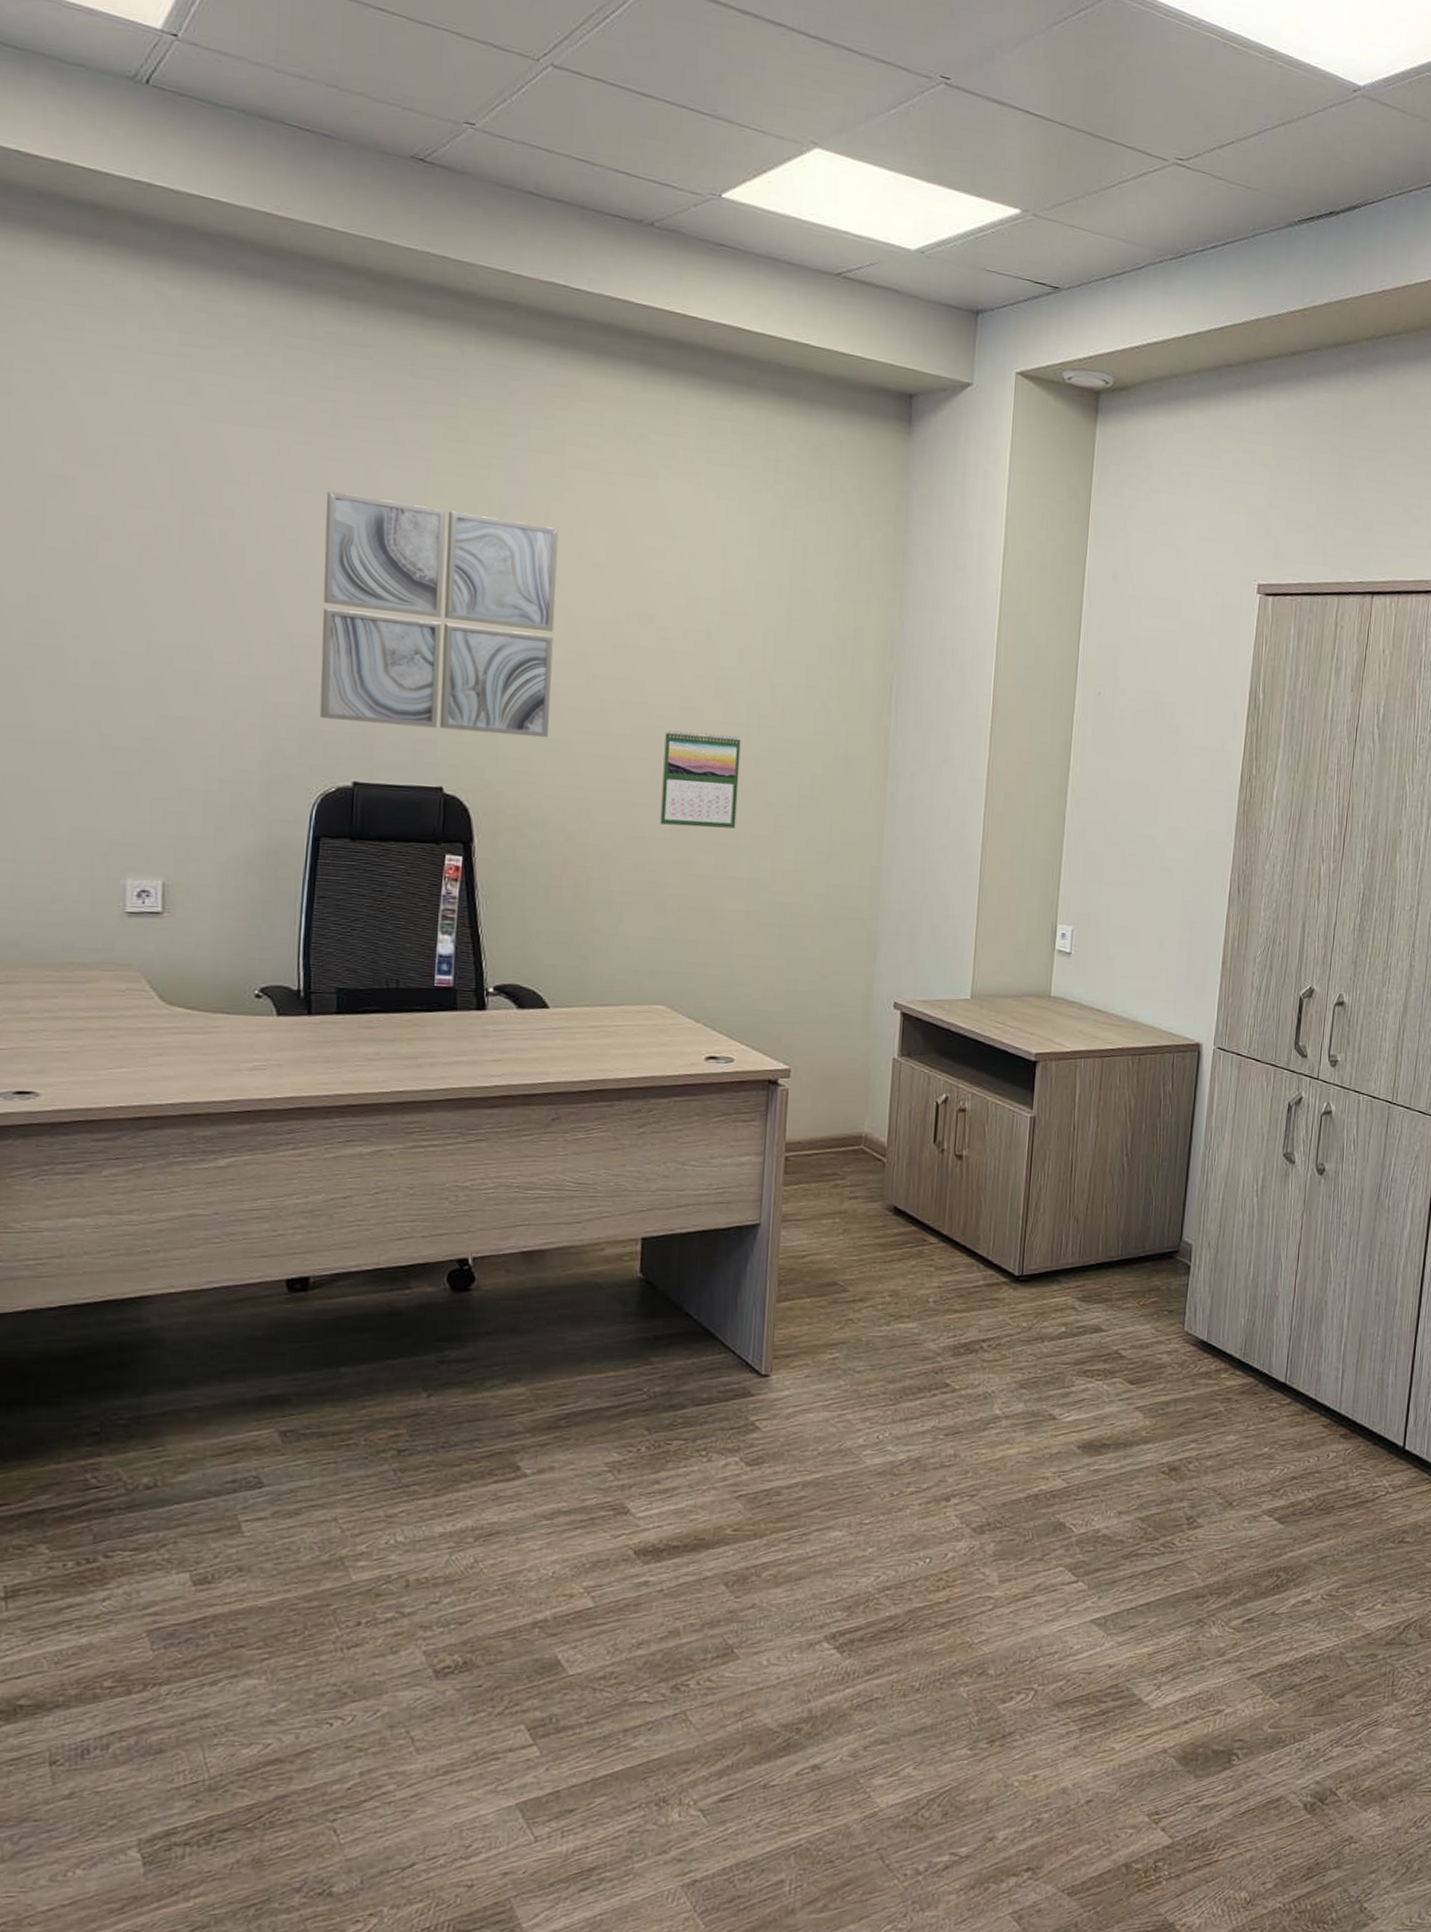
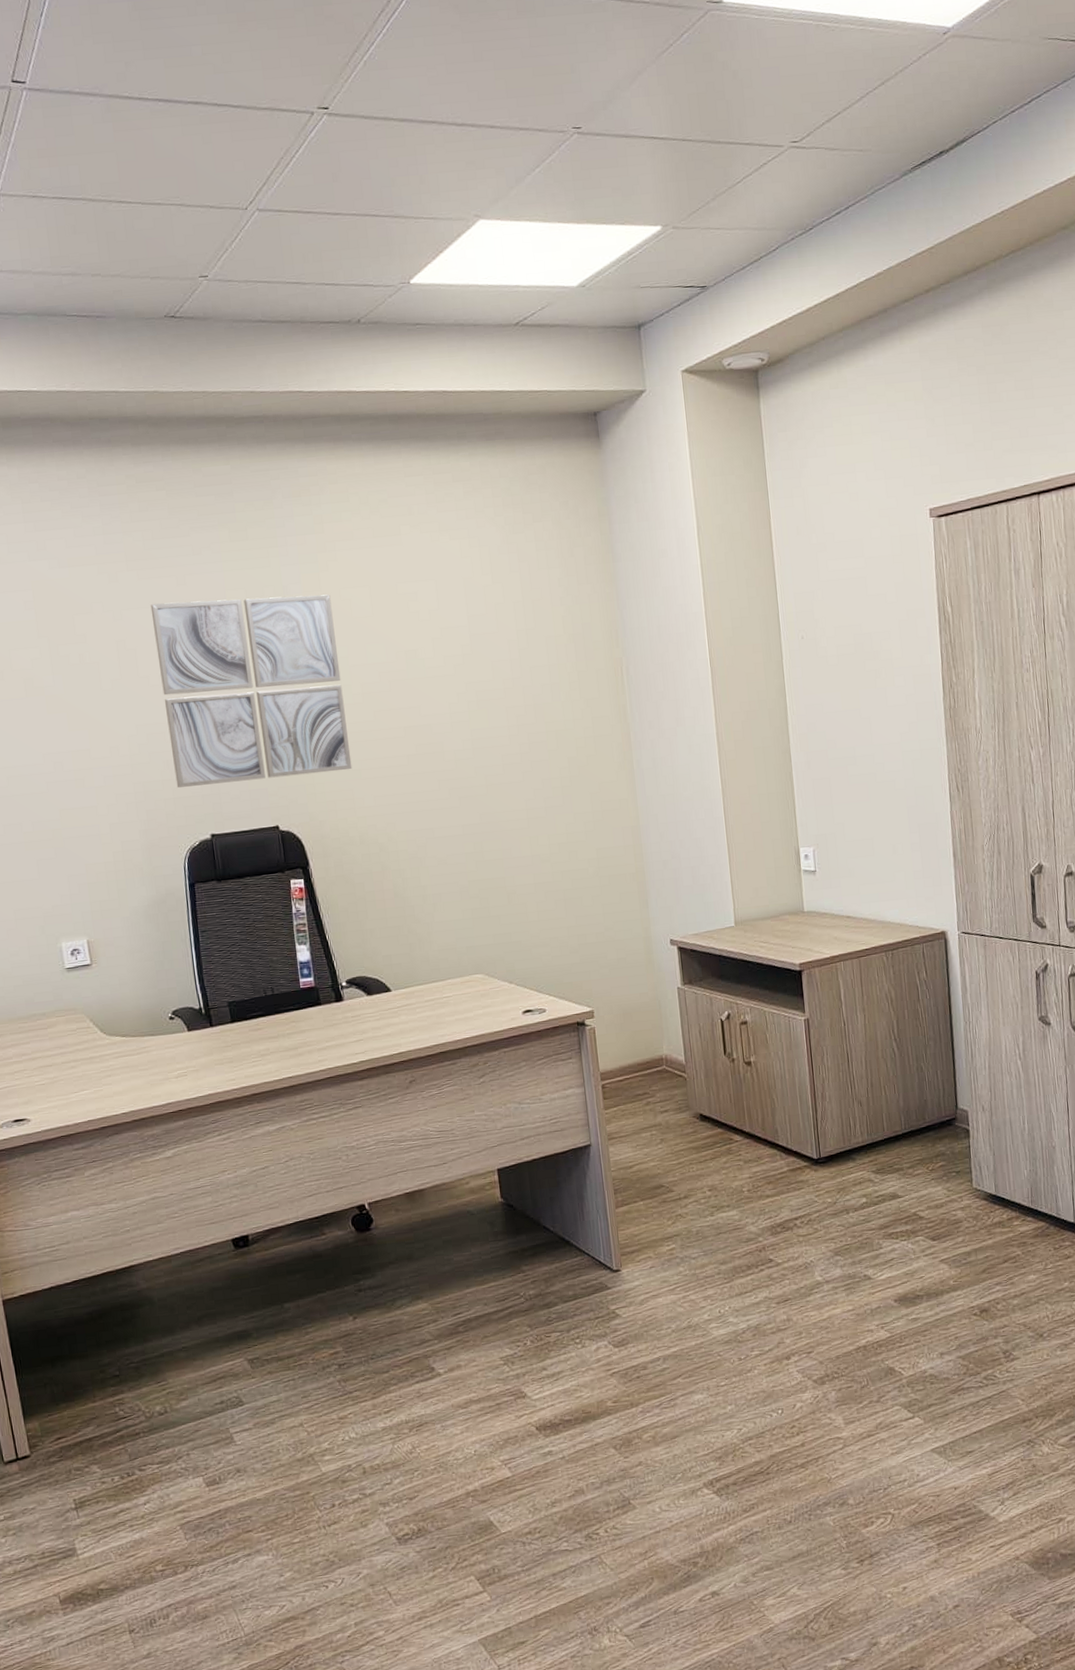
calendar: present [660,730,741,829] -> none [443,738,514,823]

